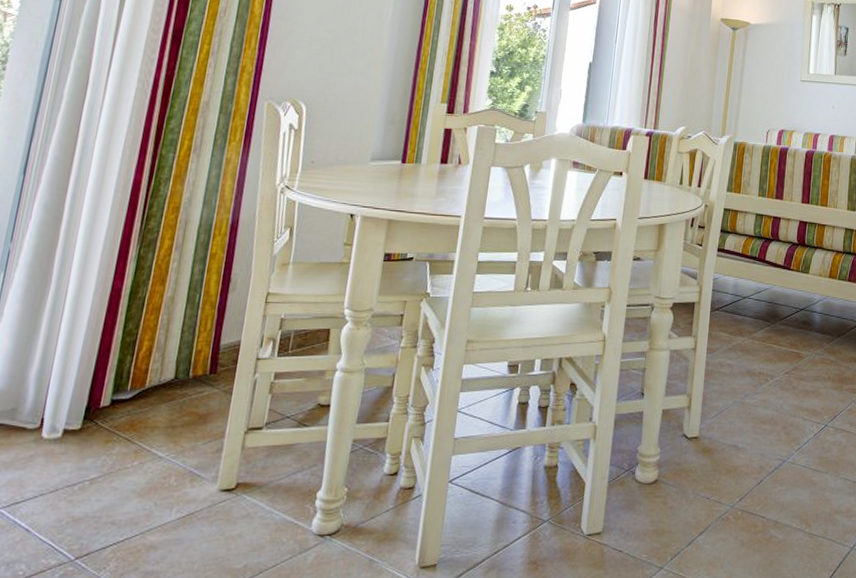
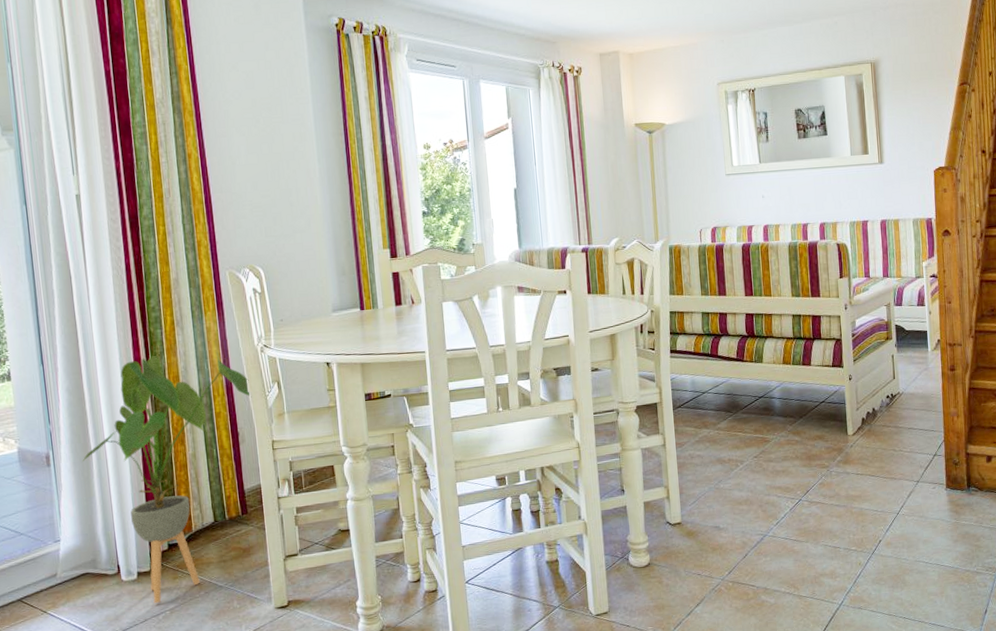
house plant: none [37,181,259,470] -> present [82,352,252,603]

